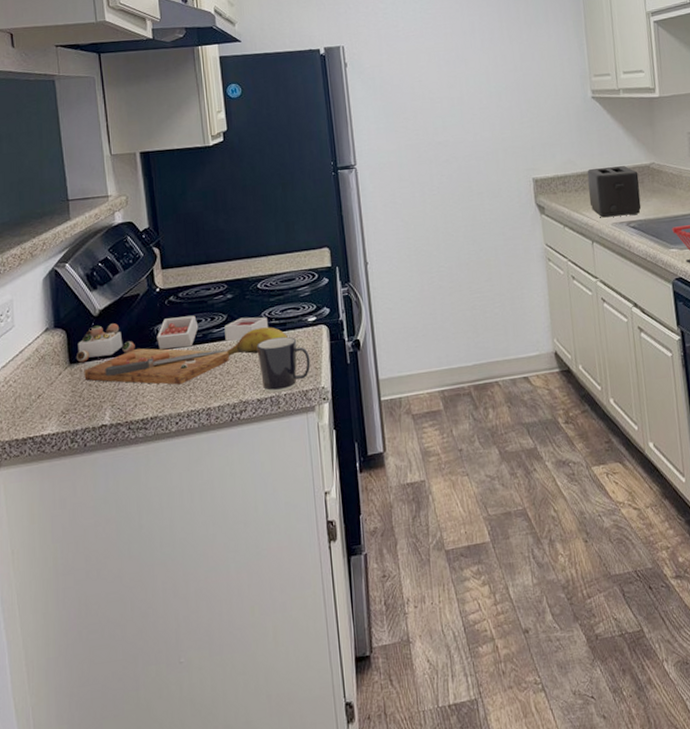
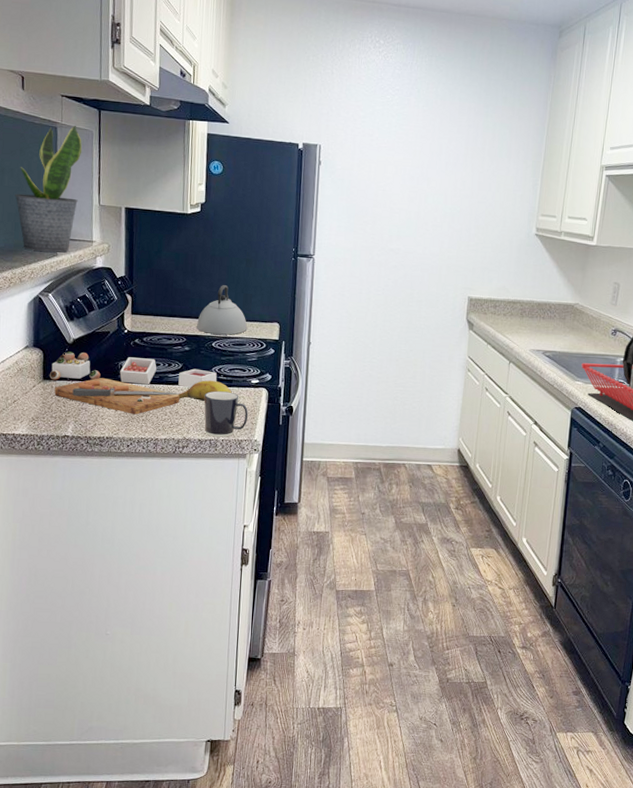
potted plant: none [15,74,87,219] -> present [15,125,82,253]
kettle: none [237,216,295,275] -> present [197,285,248,335]
toaster: present [587,165,641,218] -> none [514,298,562,346]

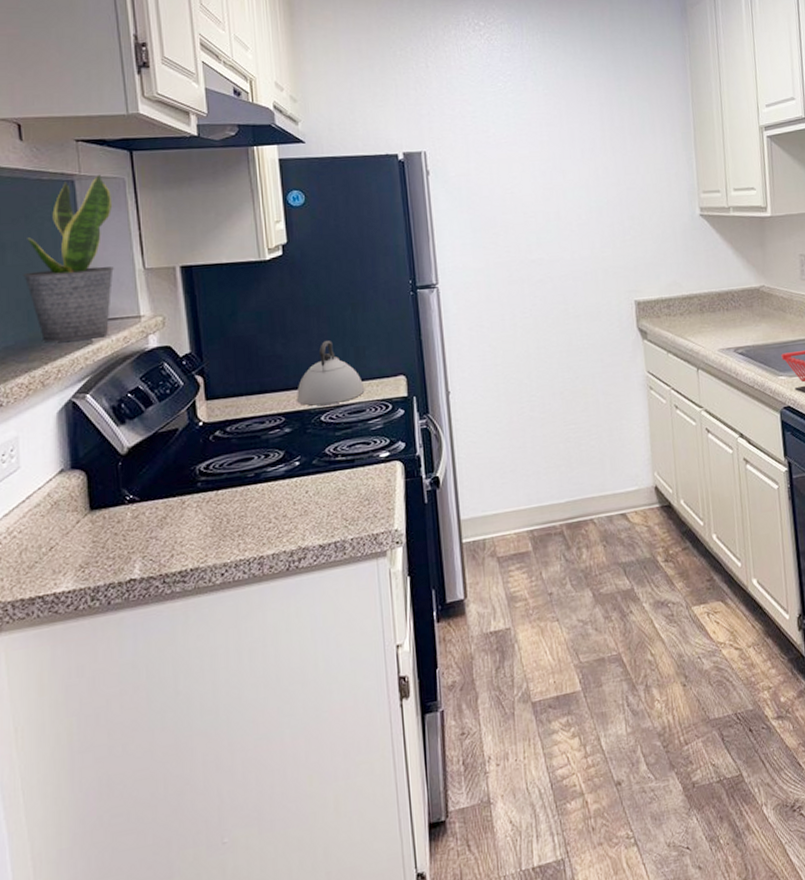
cutting board: present [50,351,217,415] -> none [99,452,333,532]
fruit: present [177,380,232,402] -> none [282,464,356,498]
mug: present [204,391,248,438] -> none [319,474,382,539]

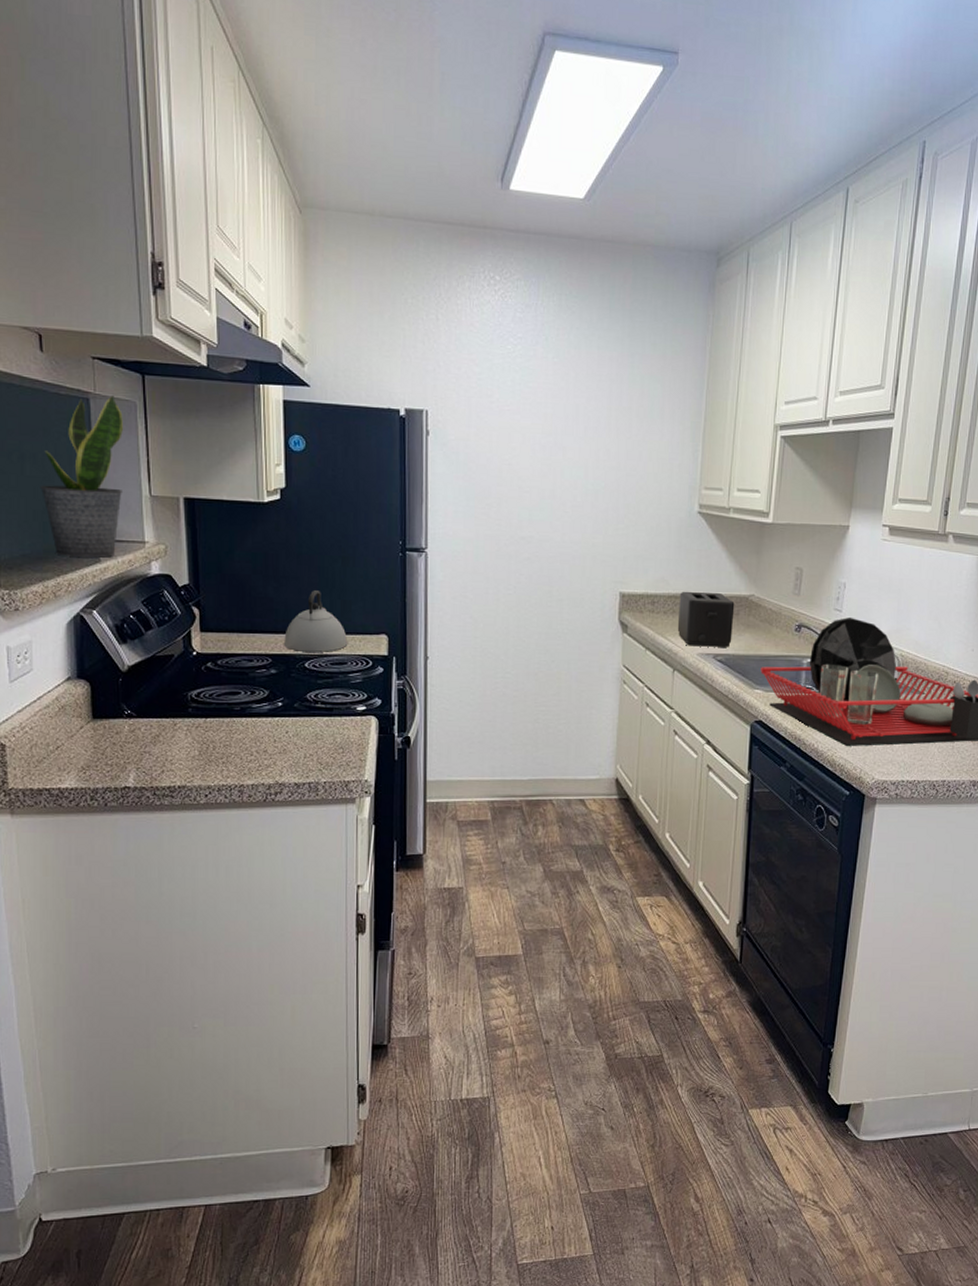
toaster: none [693,288,750,344] -> present [677,591,735,647]

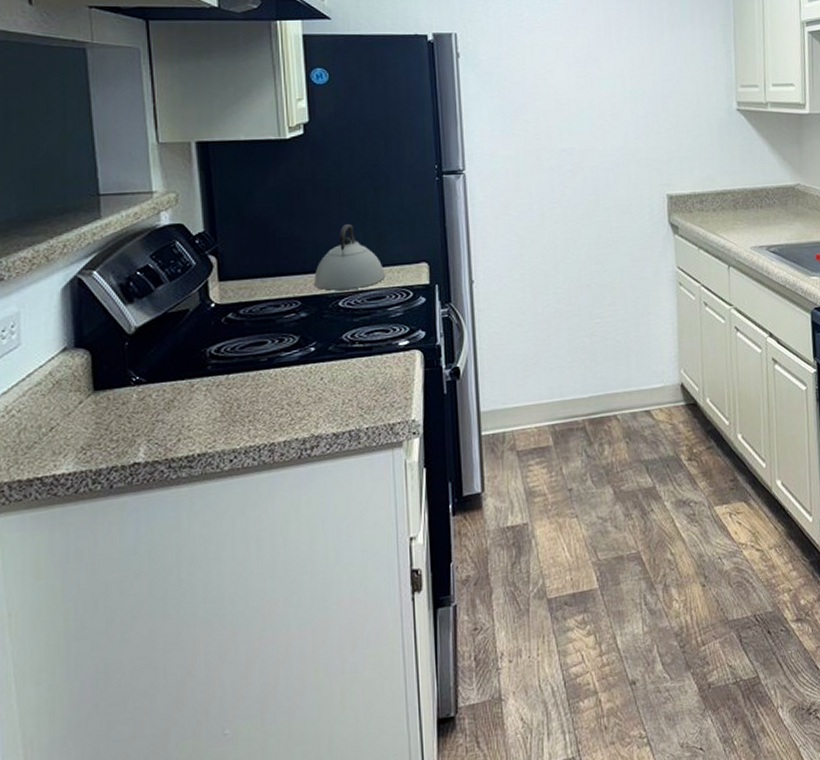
potted plant: present [40,394,124,558] -> none [29,42,126,216]
toaster: present [677,591,735,647] -> none [727,185,783,241]

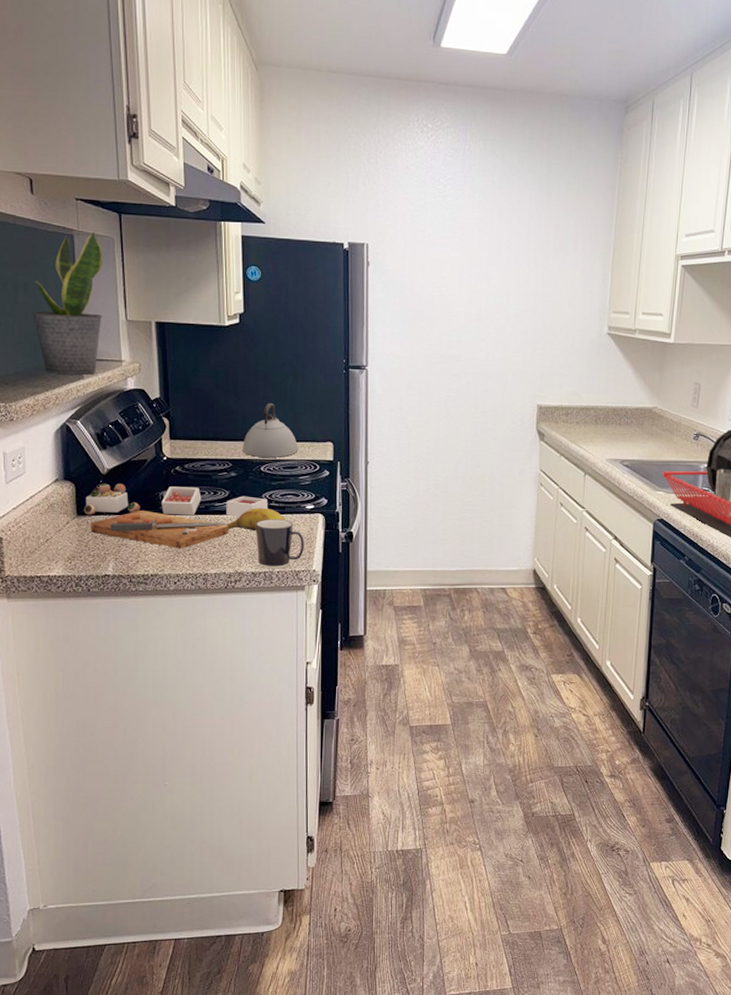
potted plant: none [29,42,126,216] -> present [31,231,104,375]
cutting board: none [104,336,350,417] -> present [84,483,268,549]
fruit: none [296,351,373,384] -> present [226,508,285,532]
mug: none [334,362,399,427] -> present [255,519,304,570]

